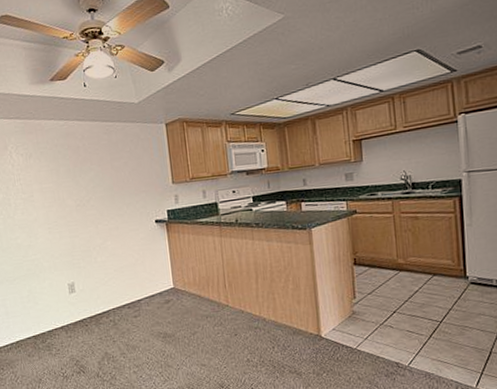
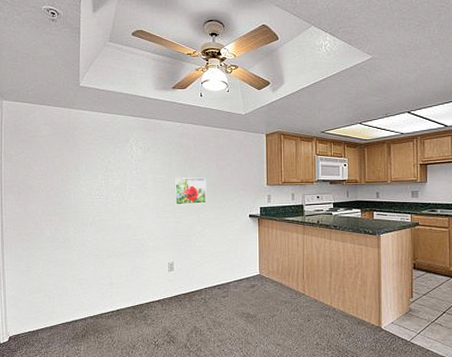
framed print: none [64,182,105,217] -> present [174,177,207,205]

